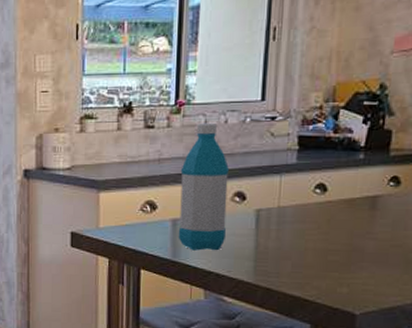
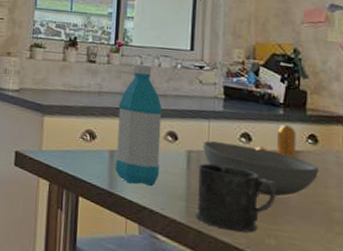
mug: none [263,220,352,285] -> present [195,163,276,233]
bowl: none [273,197,399,245] -> present [203,140,319,197]
pepper shaker: none [332,170,377,203] -> present [256,125,296,158]

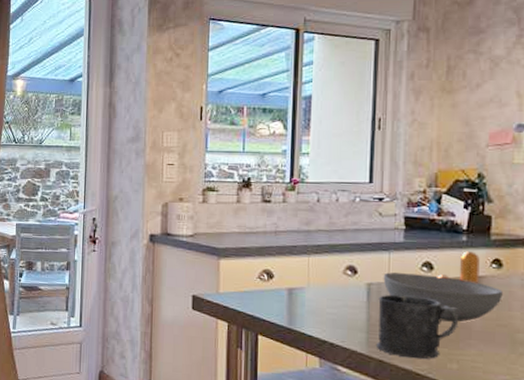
water bottle: present [114,63,162,186] -> none [293,200,340,320]

